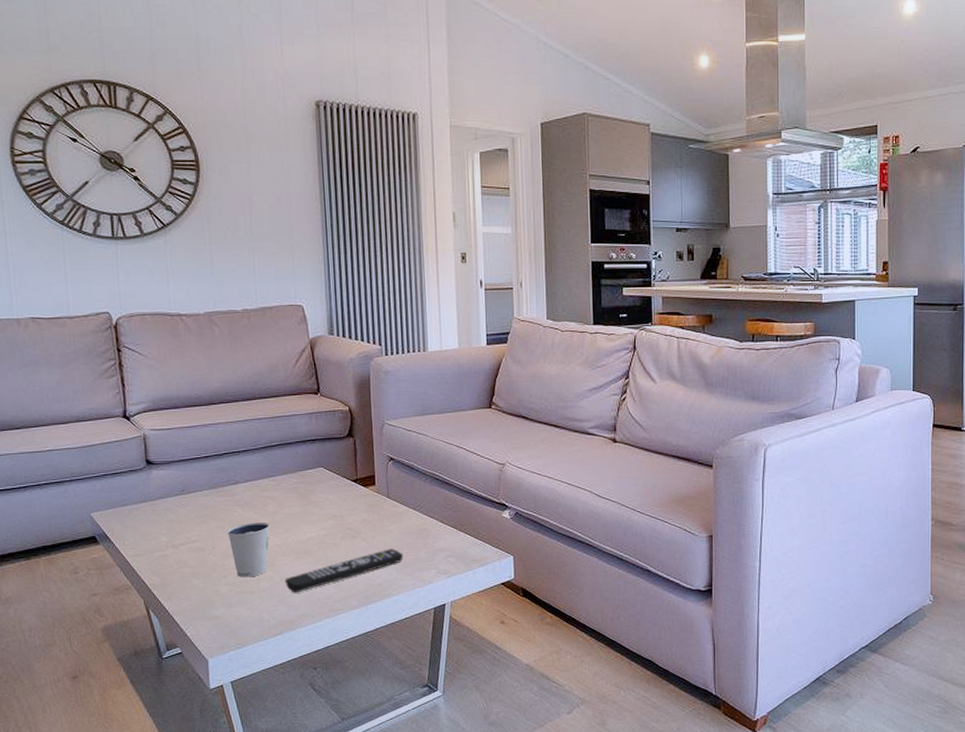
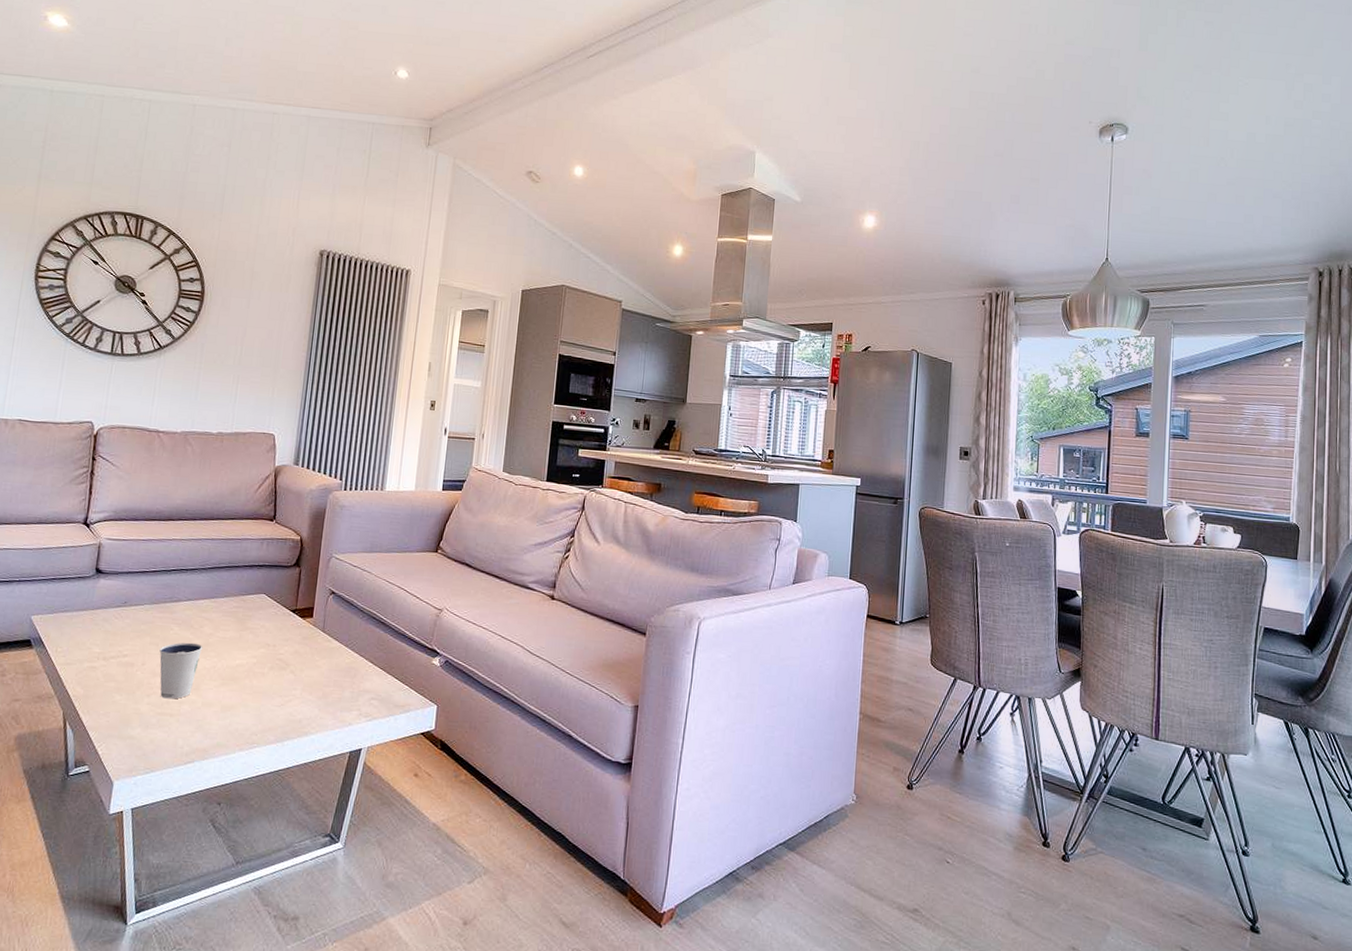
remote control: present [284,549,404,593] -> none [206,684,329,721]

